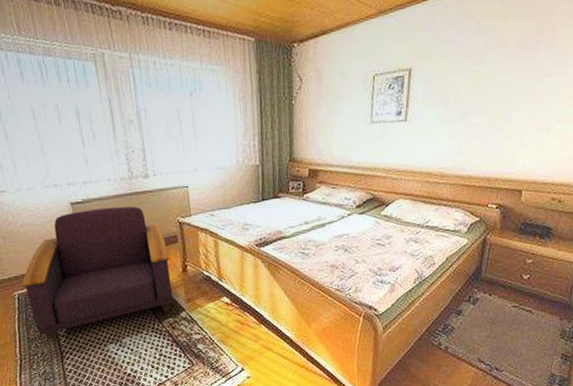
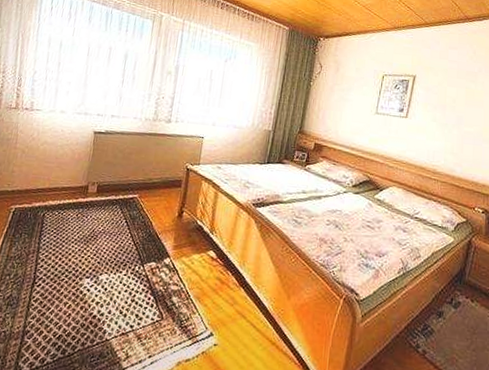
armchair: present [21,206,174,341] -> none [19,140,170,263]

